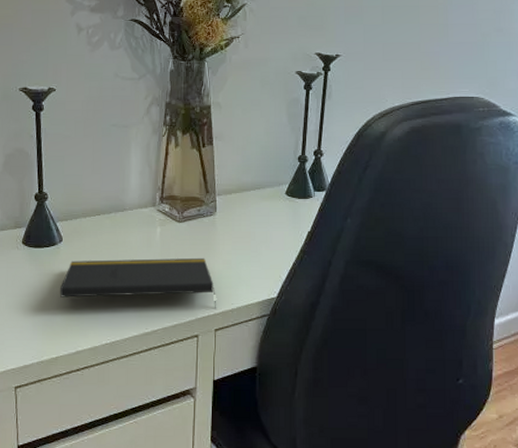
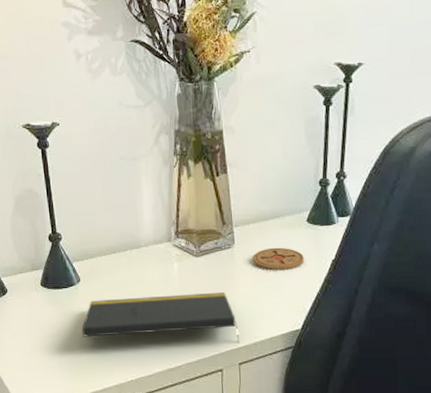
coaster: none [233,217,282,240] -> present [252,247,304,271]

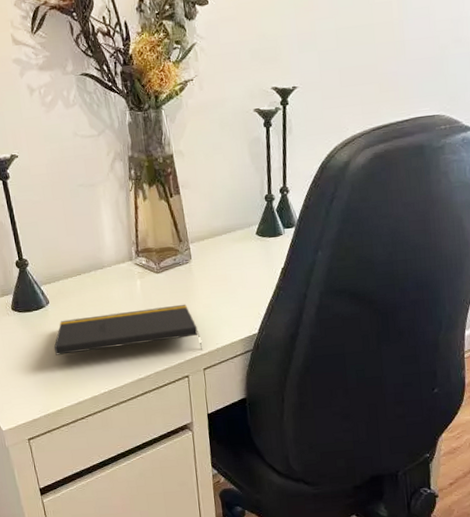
coaster: present [252,247,304,271] -> none [209,259,256,282]

